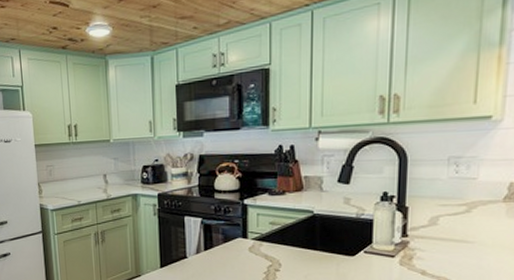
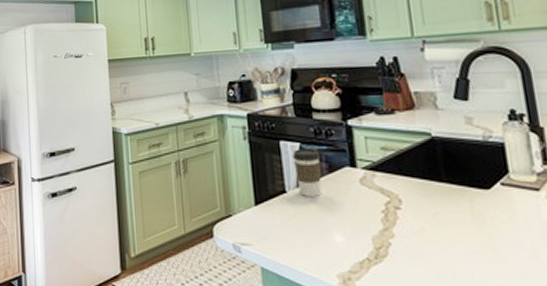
coffee cup: none [194,223,218,261] -> present [292,149,322,196]

